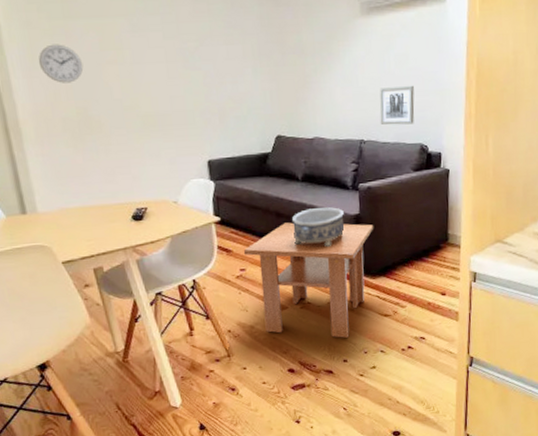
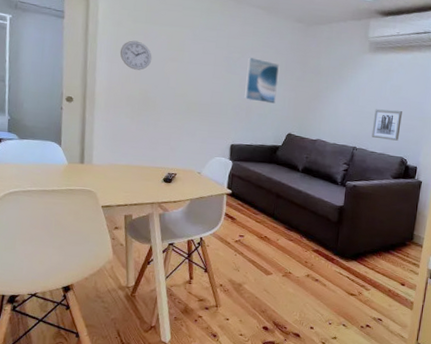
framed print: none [208,44,254,102] -> present [244,57,279,104]
coffee table: present [243,222,374,338] -> none [244,203,354,308]
decorative bowl: present [292,207,345,248] -> none [287,195,331,229]

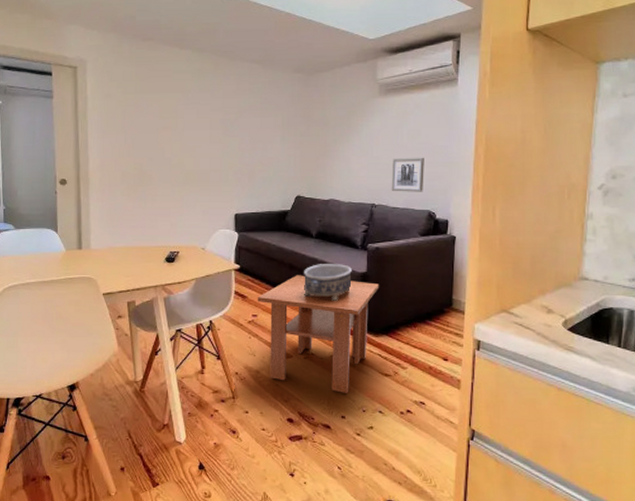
wall clock: present [119,40,152,70] -> none [111,113,145,144]
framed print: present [244,57,279,104] -> none [246,117,281,164]
coffee table: none [244,203,354,308] -> present [257,275,380,393]
decorative bowl: none [287,195,331,229] -> present [304,264,352,302]

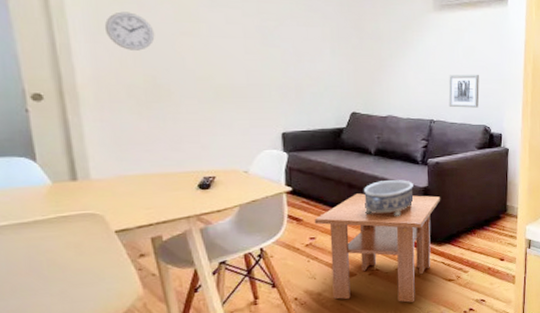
wall clock: none [111,113,145,144] -> present [104,11,155,51]

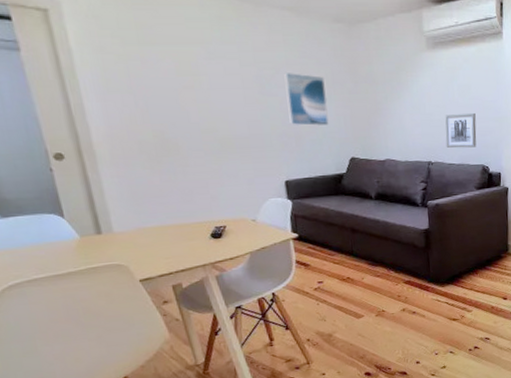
wall clock: present [104,11,155,51] -> none [112,69,160,107]
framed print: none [288,25,331,79] -> present [284,73,329,126]
coffee table: present [314,193,441,303] -> none [320,237,442,342]
decorative bowl: present [364,180,414,217] -> none [367,223,415,260]

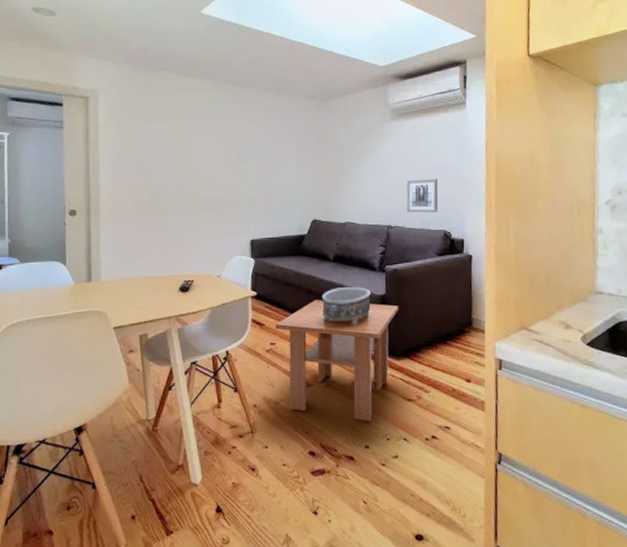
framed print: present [284,73,329,126] -> none [260,142,296,190]
coffee table: none [320,237,442,342] -> present [275,300,399,421]
decorative bowl: none [367,223,415,260] -> present [322,287,371,326]

